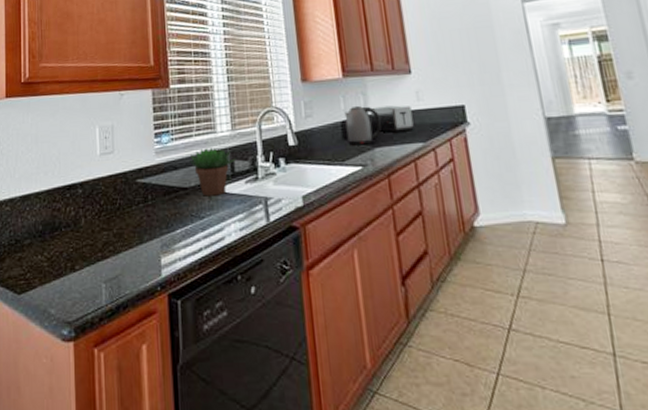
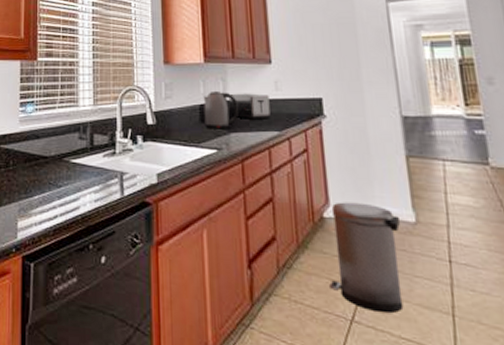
succulent plant: present [190,148,237,196] -> none [51,121,96,167]
pedal bin: none [481,208,560,319] -> present [329,202,404,314]

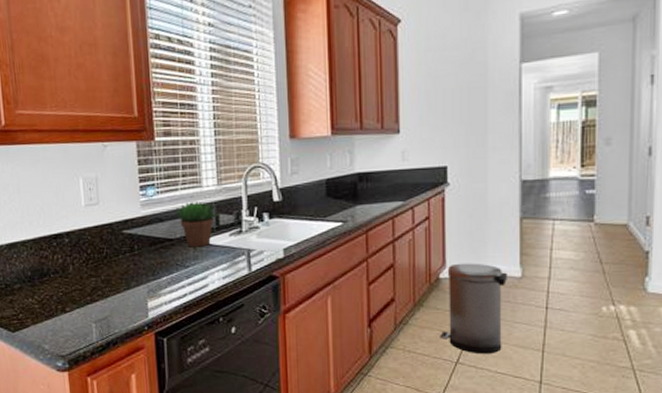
succulent plant: none [51,121,96,167] -> present [175,202,222,247]
kettle: present [203,90,239,129] -> none [330,163,364,203]
toaster: present [228,93,271,120] -> none [355,164,396,191]

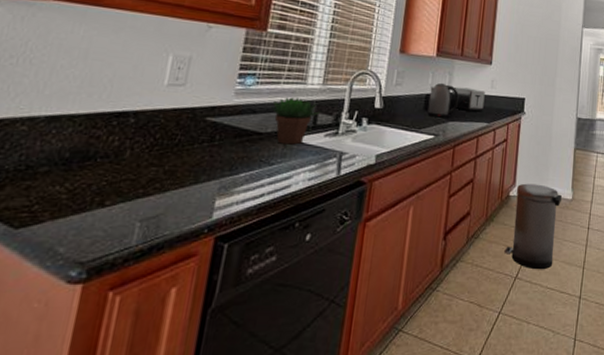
kettle: none [330,163,364,203] -> present [427,82,459,118]
toaster: none [355,164,396,191] -> present [450,86,485,112]

